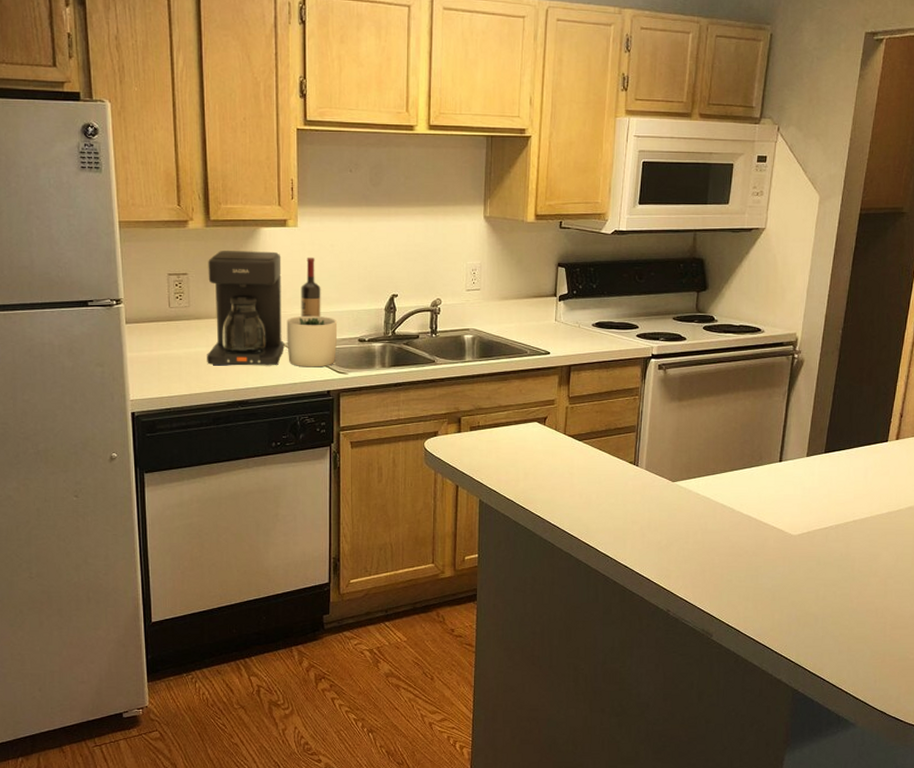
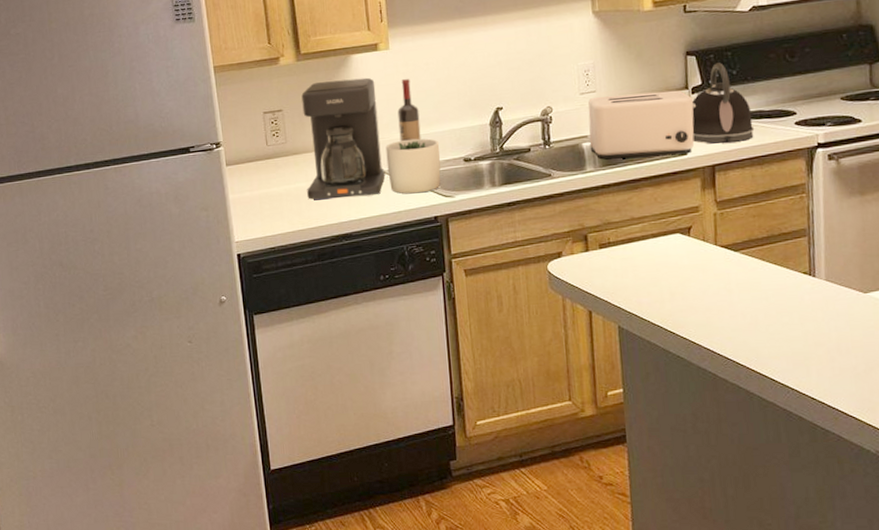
toaster: none [470,294,561,355] -> present [588,90,696,161]
kettle: none [556,276,605,347] -> present [692,63,755,144]

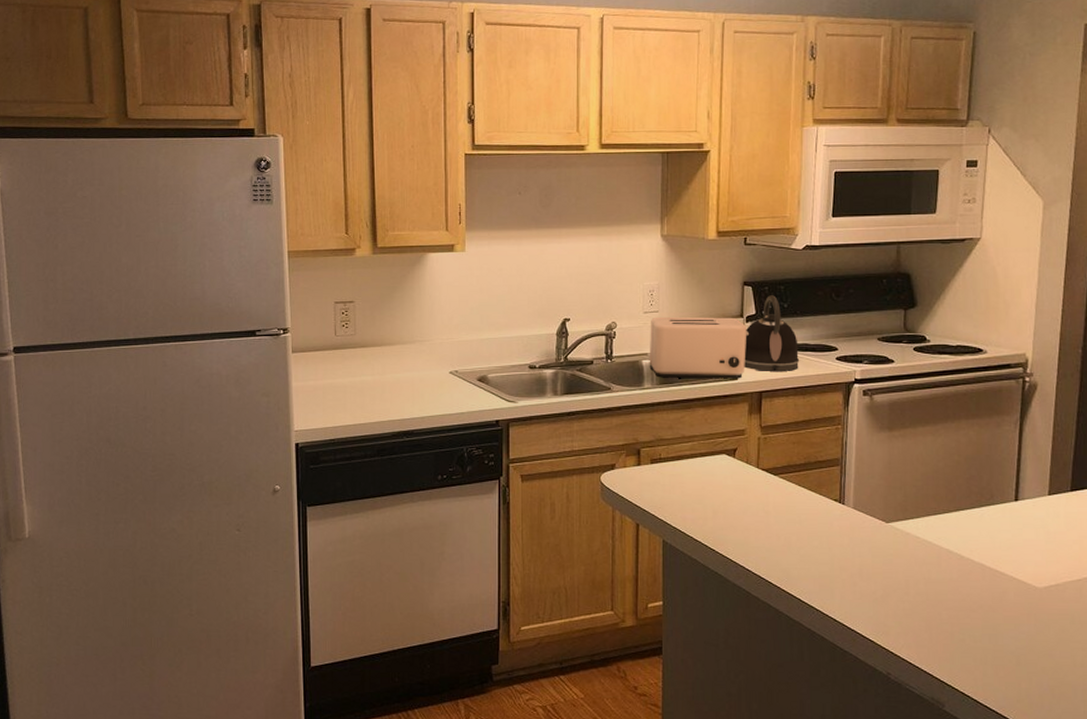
coffee maker: present [301,77,386,200] -> none [372,277,451,395]
planter: present [385,138,441,194] -> none [454,342,507,396]
wine bottle: present [397,78,421,142] -> none [468,281,489,344]

